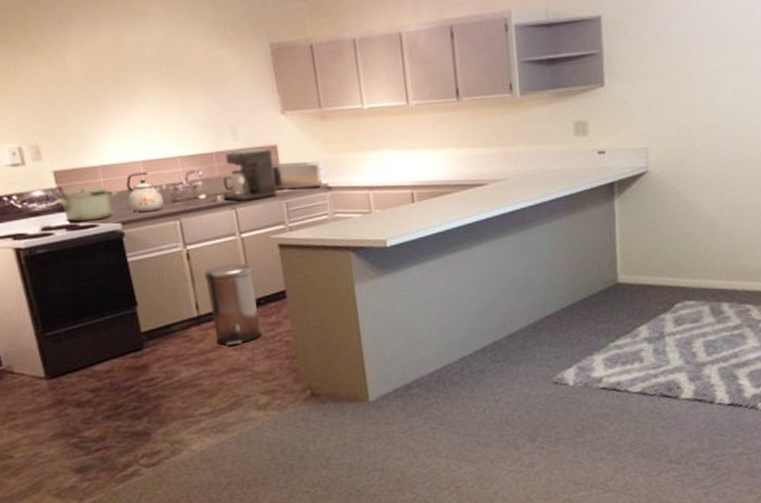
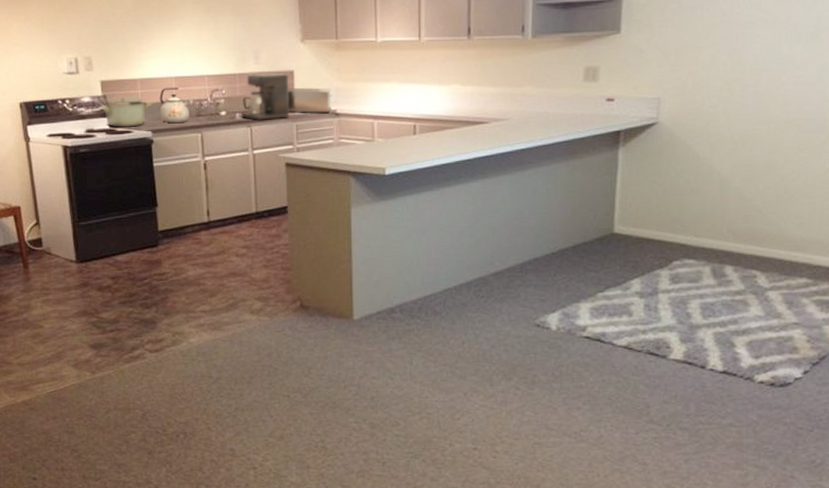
pedal bin: present [203,263,262,346] -> none [217,177,262,252]

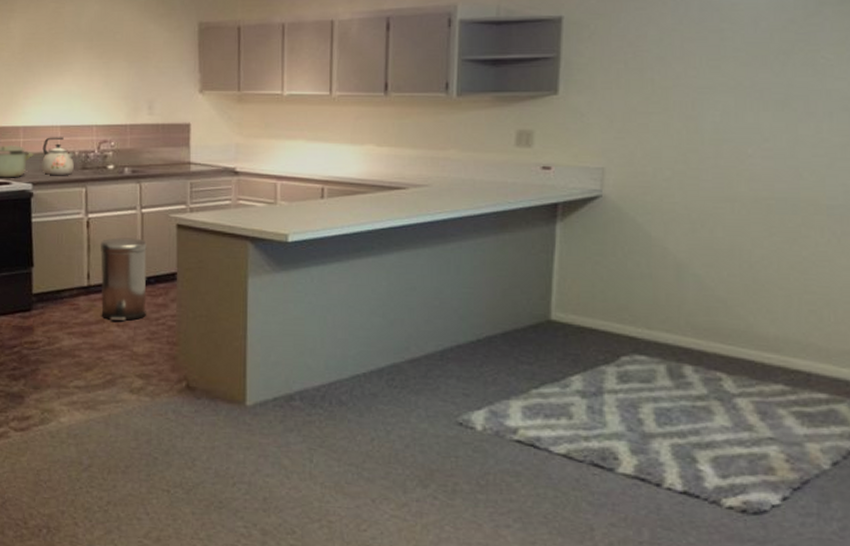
pedal bin: none [217,177,262,252] -> present [100,237,147,322]
coffee maker: present [241,71,290,121] -> none [130,123,185,177]
toaster: present [287,87,333,114] -> none [181,141,232,172]

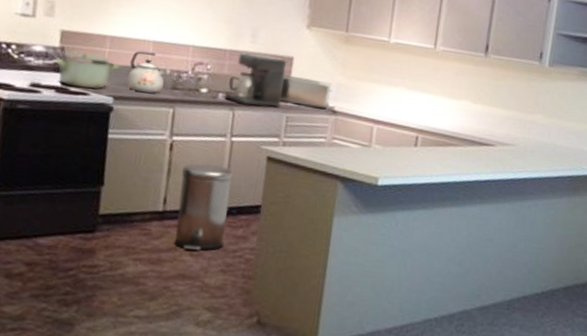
coffee maker: none [130,123,185,177] -> present [224,52,287,107]
toaster: none [181,141,232,172] -> present [279,74,333,110]

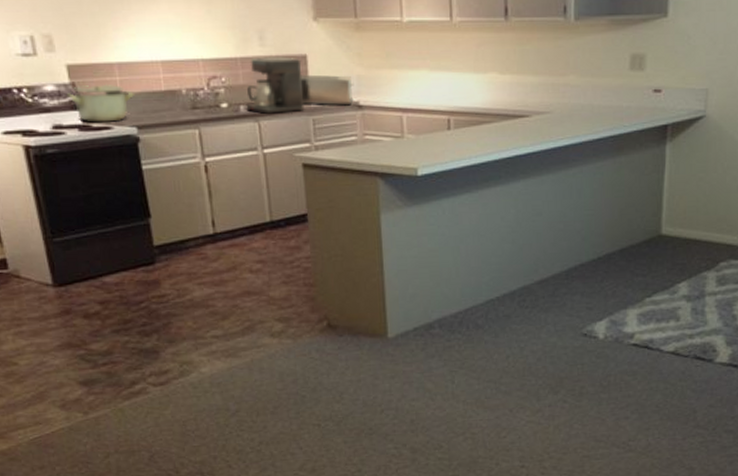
kettle: present [126,51,165,94] -> none [143,74,183,118]
pedal bin: present [174,164,233,251] -> none [222,180,279,268]

